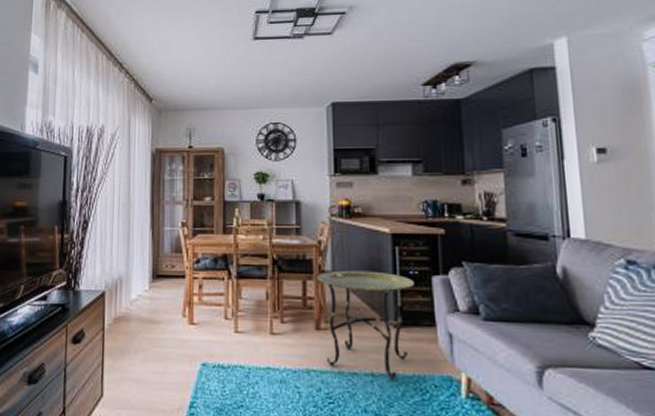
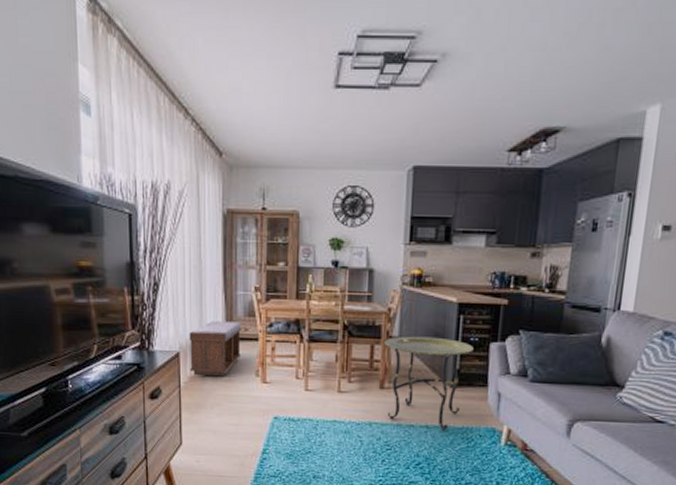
bench: none [115,258,169,318] -> present [189,320,242,377]

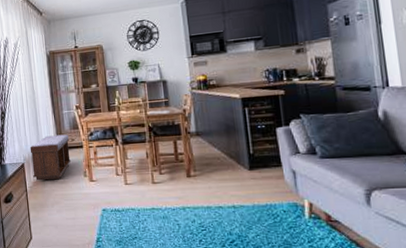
side table: present [385,336,474,431] -> none [185,128,263,209]

